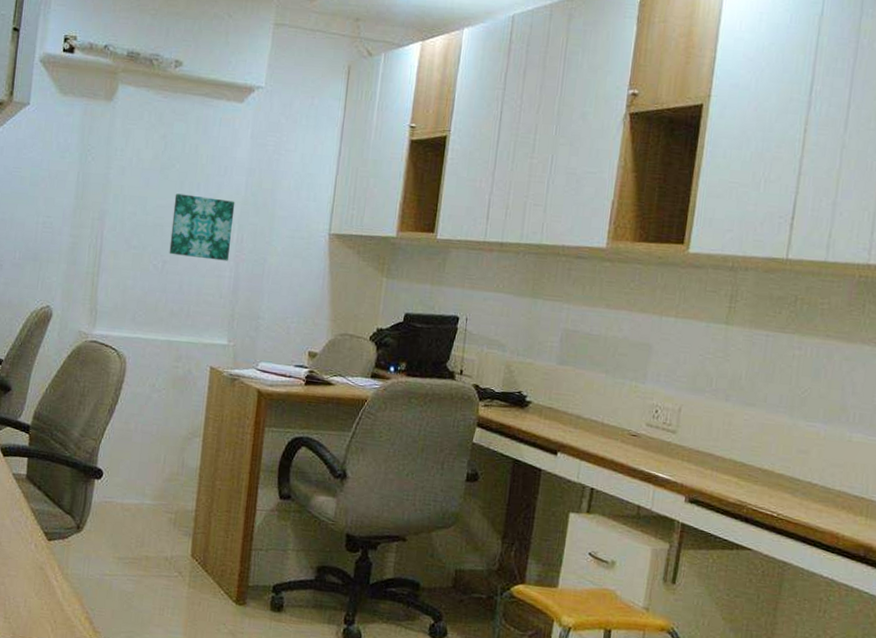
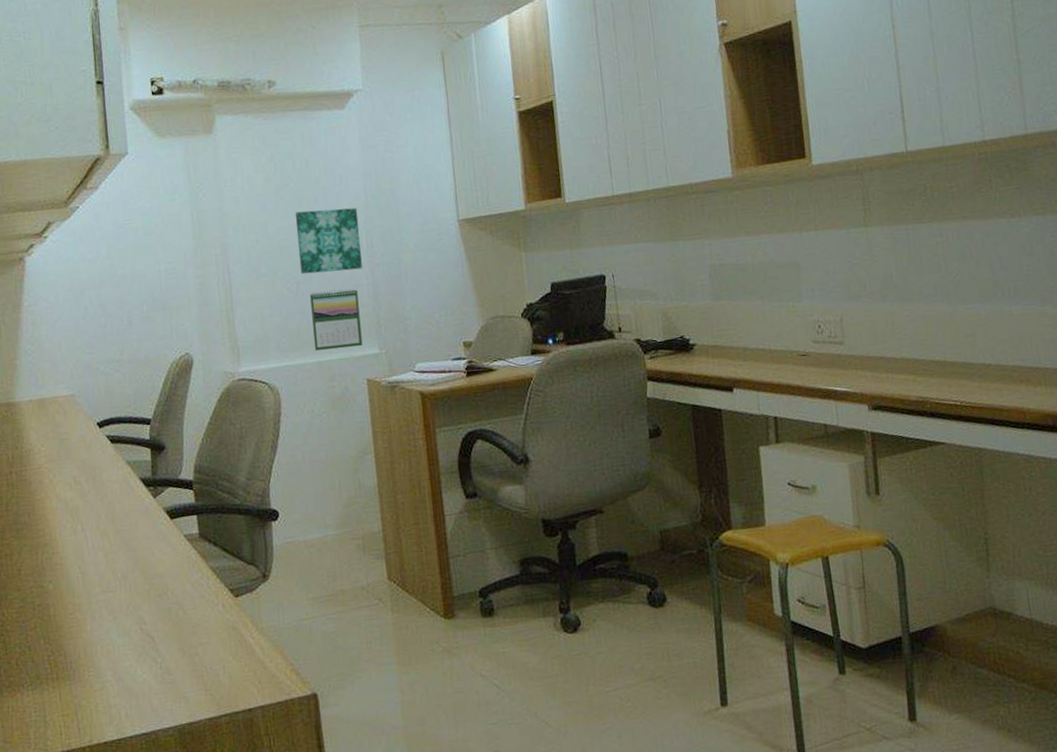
calendar: none [168,274,219,335] -> present [310,288,363,351]

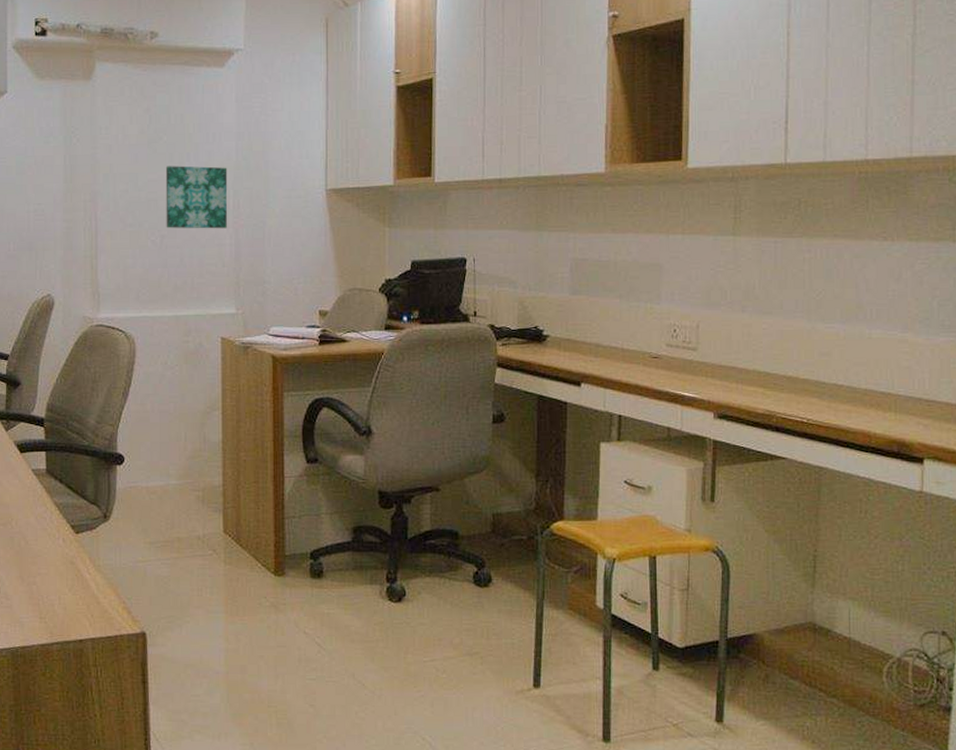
calendar: present [310,288,363,351] -> none [173,246,220,305]

